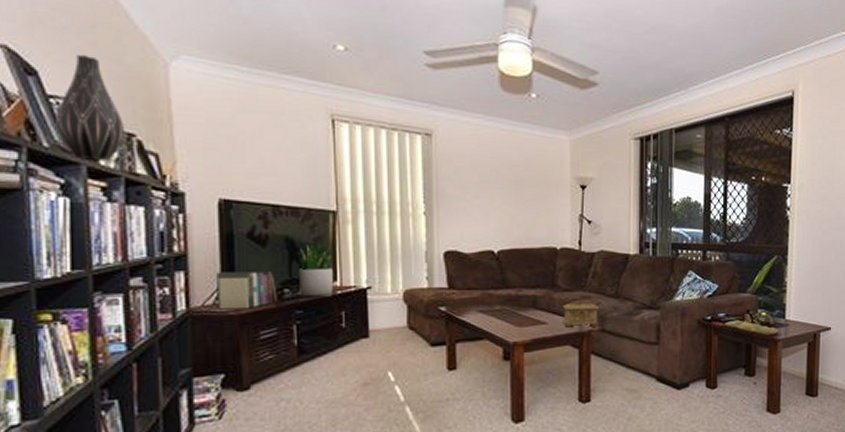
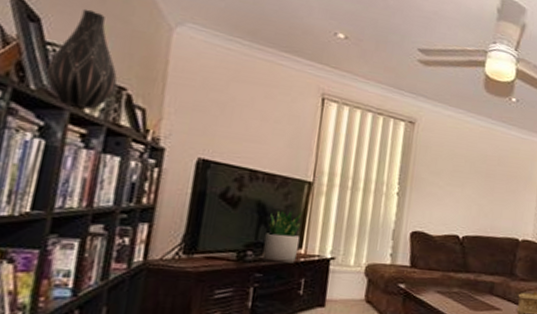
books: present [216,272,278,310] -> none [175,228,240,267]

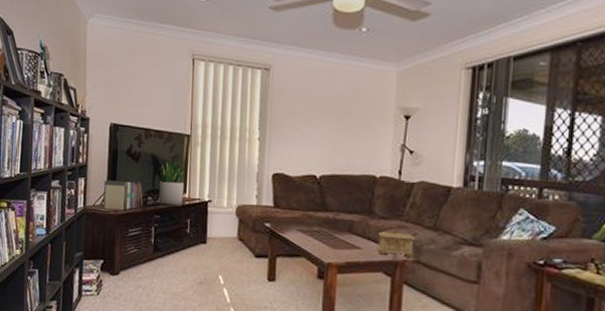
vase: present [46,8,118,111] -> none [20,18,58,95]
books: none [175,228,240,267] -> present [103,180,143,211]

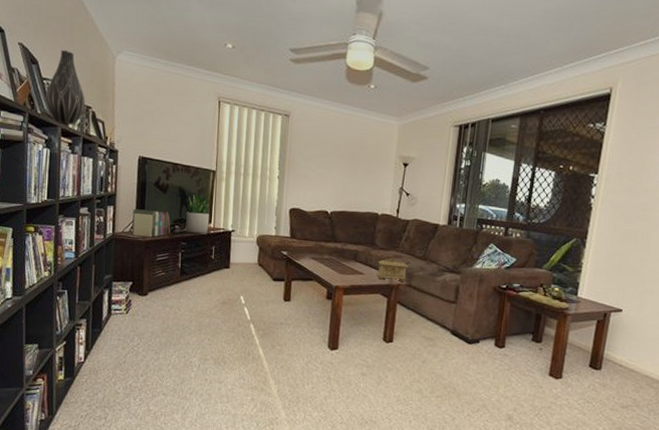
vase: none [20,18,58,95] -> present [46,49,86,126]

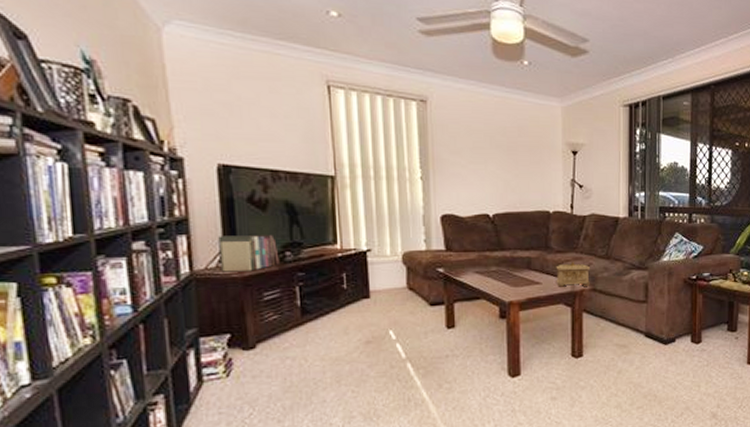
vase: present [46,49,86,126] -> none [48,18,121,127]
planter: present [185,192,210,235] -> none [299,205,335,261]

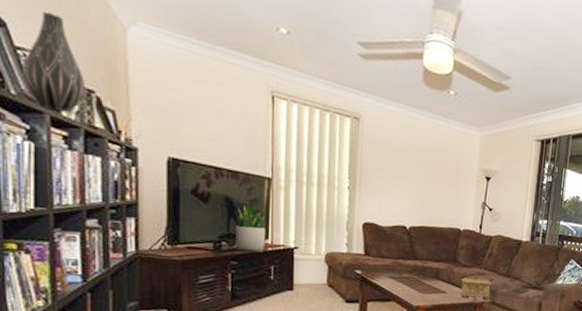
vase: none [48,18,121,127] -> present [23,11,86,114]
books: present [218,235,280,272] -> none [163,221,216,256]
planter: none [299,205,335,261] -> present [235,203,266,253]

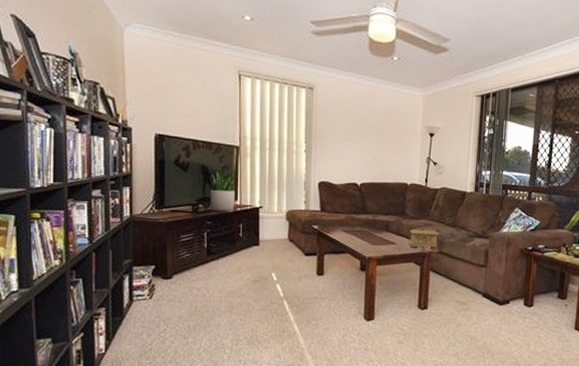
vase: present [23,11,86,114] -> none [46,21,93,103]

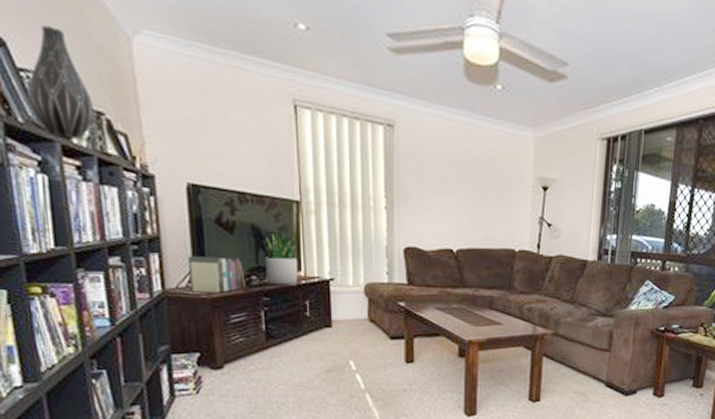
vase: none [46,21,93,103] -> present [27,24,95,141]
books: none [151,189,194,218] -> present [188,256,246,293]
decorative box: present [409,227,439,249] -> none [517,304,554,330]

